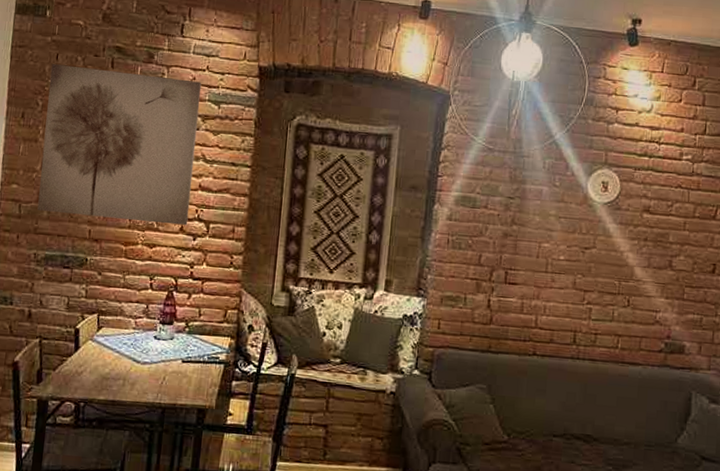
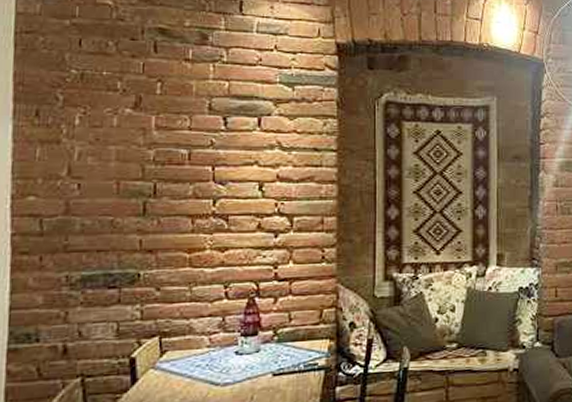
wall art: present [37,64,202,226] -> none [66,51,270,225]

